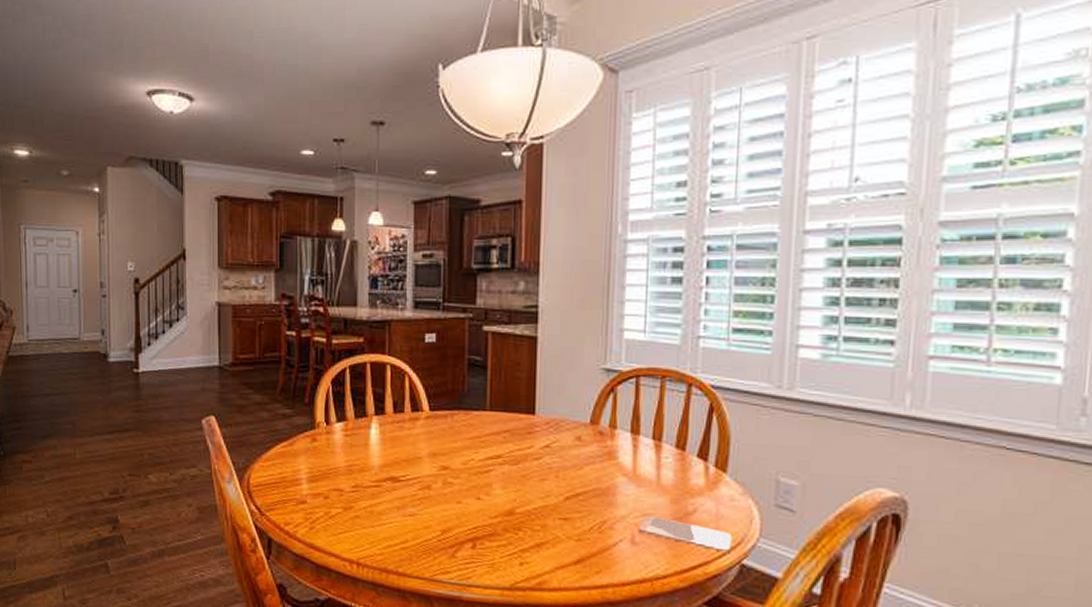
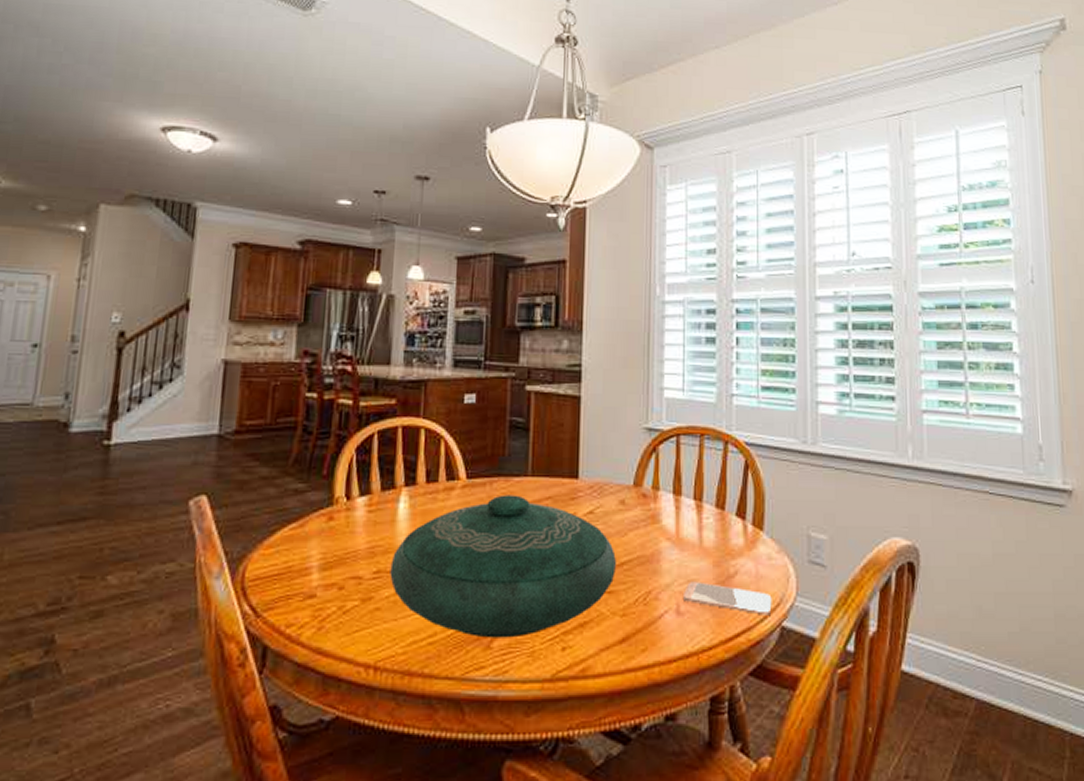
decorative bowl: none [366,426,573,551] -> present [390,495,617,638]

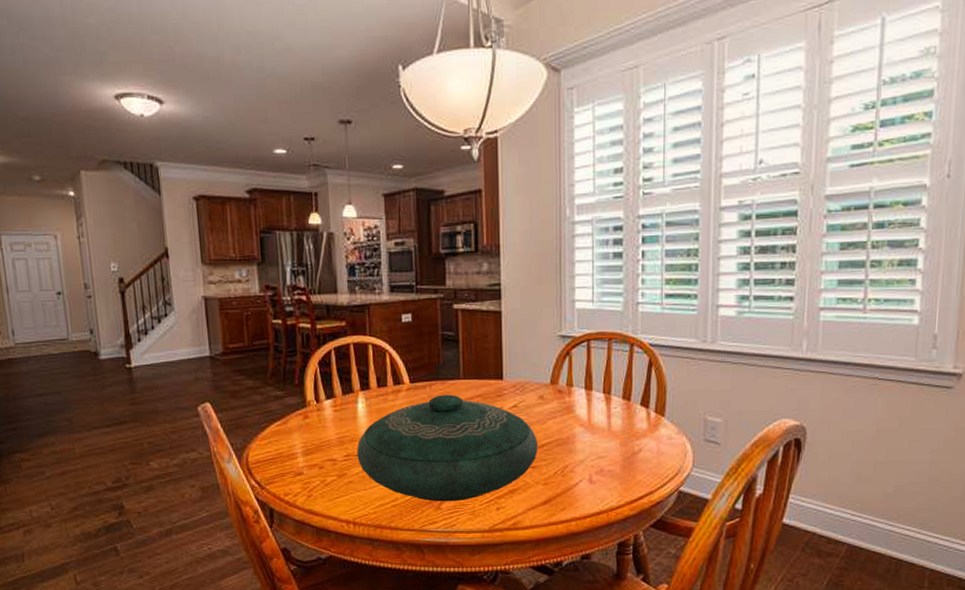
smartphone: present [684,581,772,615] -> none [595,458,671,482]

